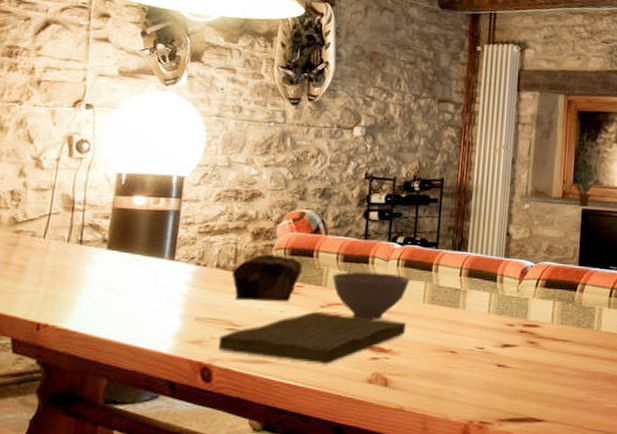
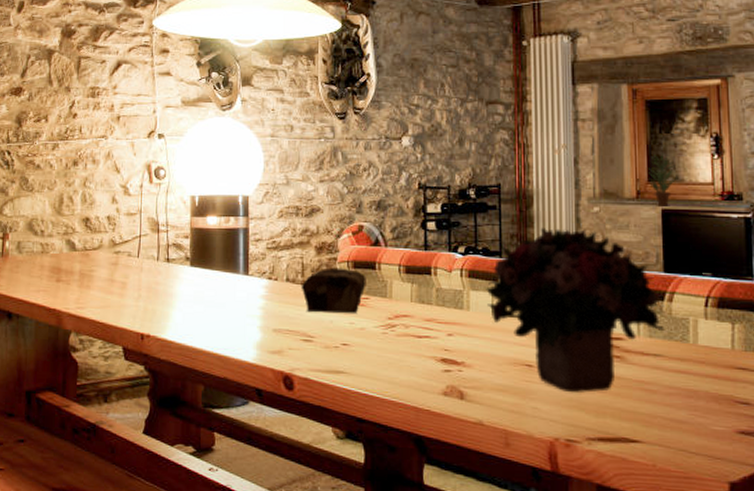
cutting board: present [217,311,406,364] -> none [295,323,476,375]
bowl: present [332,271,410,320] -> none [397,283,476,332]
bouquet: none [419,220,575,376] -> present [486,227,665,392]

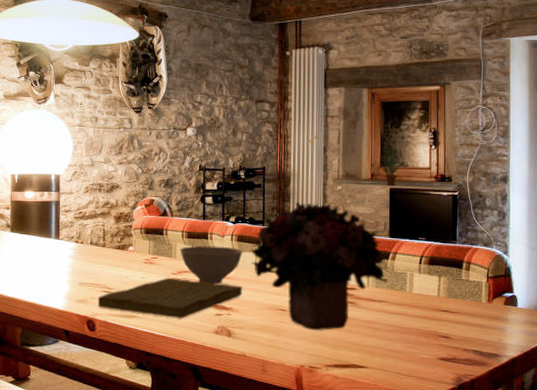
cutting board: none [295,323,476,375] -> present [97,277,242,318]
bread loaf: present [301,267,366,313] -> none [102,233,156,270]
bowl: none [397,283,476,332] -> present [180,245,243,284]

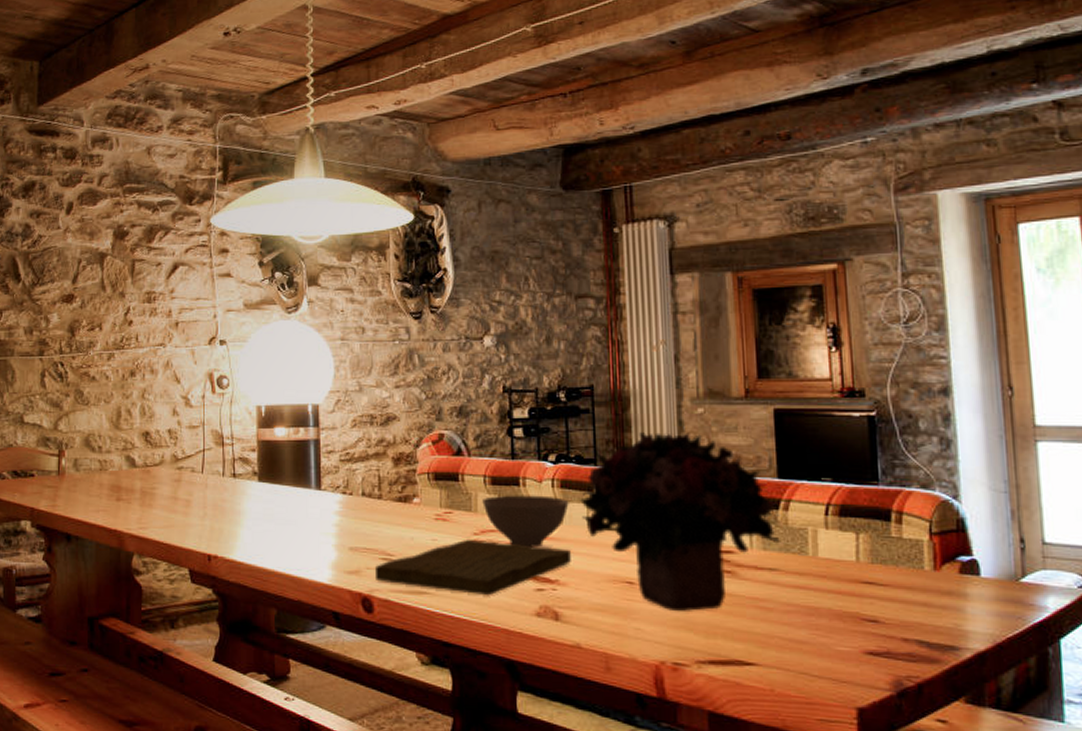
potted plant: present [380,144,402,186] -> none [757,347,789,406]

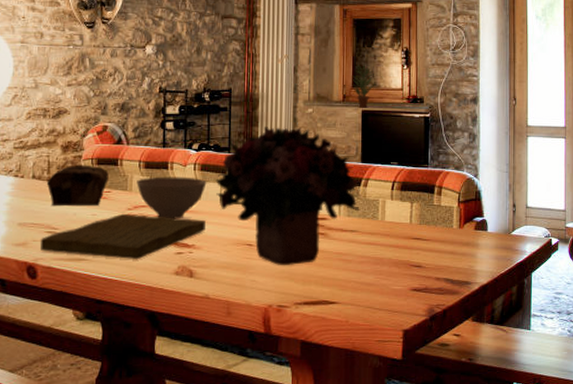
bread loaf: none [378,480,449,529] -> present [46,164,109,205]
potted plant: none [757,347,789,406] -> present [352,64,374,108]

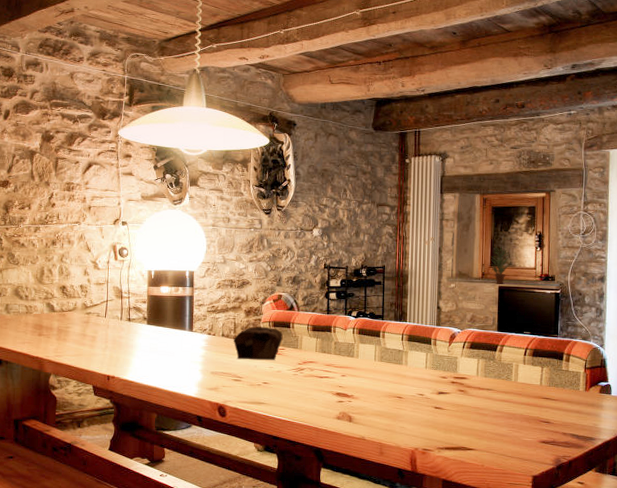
cutting board: present [39,213,206,259] -> none [228,367,362,405]
bowl: present [136,176,207,219] -> none [305,338,364,374]
bouquet: present [215,126,360,265] -> none [371,298,495,416]

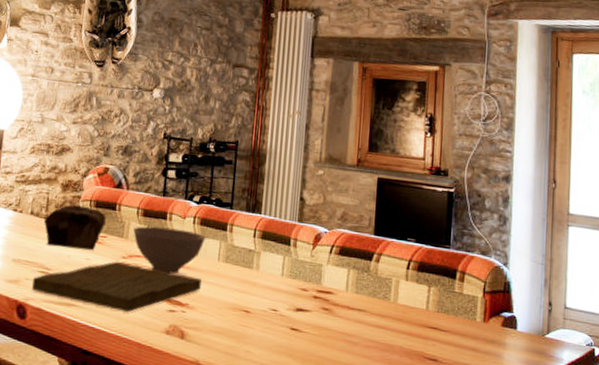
cutting board: none [228,367,362,405] -> present [31,261,202,312]
bowl: none [305,338,364,374] -> present [133,226,206,275]
potted plant: present [490,246,510,284] -> none [368,127,393,176]

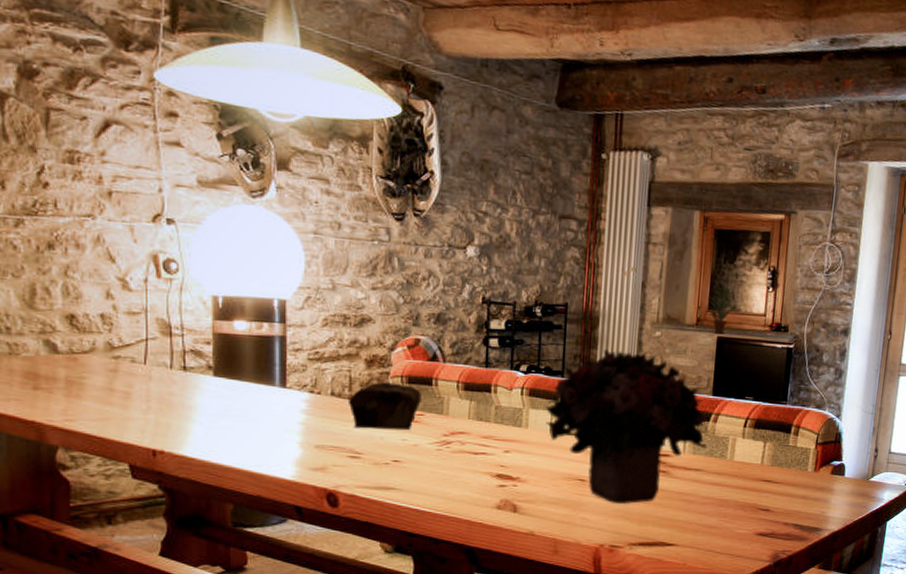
cutting board: present [31,261,202,312] -> none [341,439,533,490]
bowl: present [133,226,206,275] -> none [454,400,536,449]
bouquet: none [215,184,370,340] -> present [545,348,707,504]
potted plant: none [368,127,393,176] -> present [708,283,734,334]

